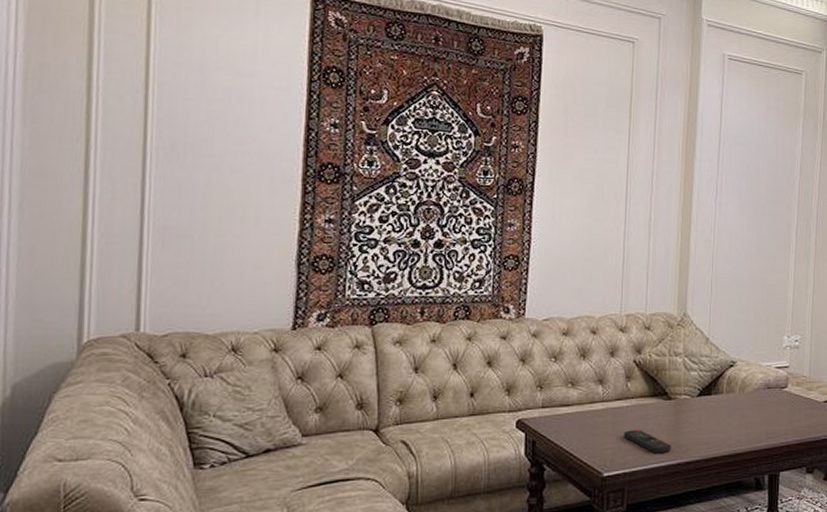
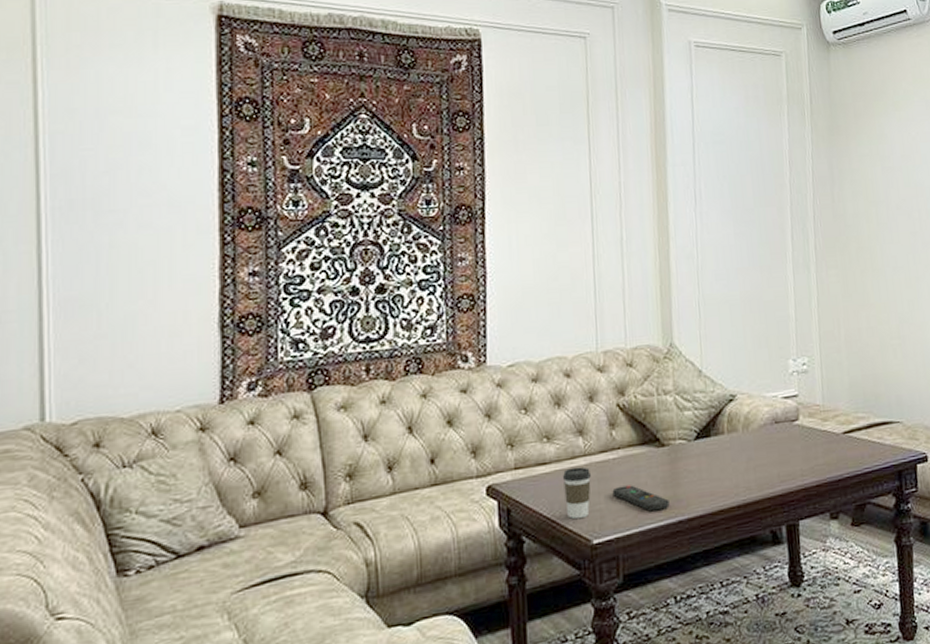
coffee cup: none [582,411,606,454] -> present [562,467,591,519]

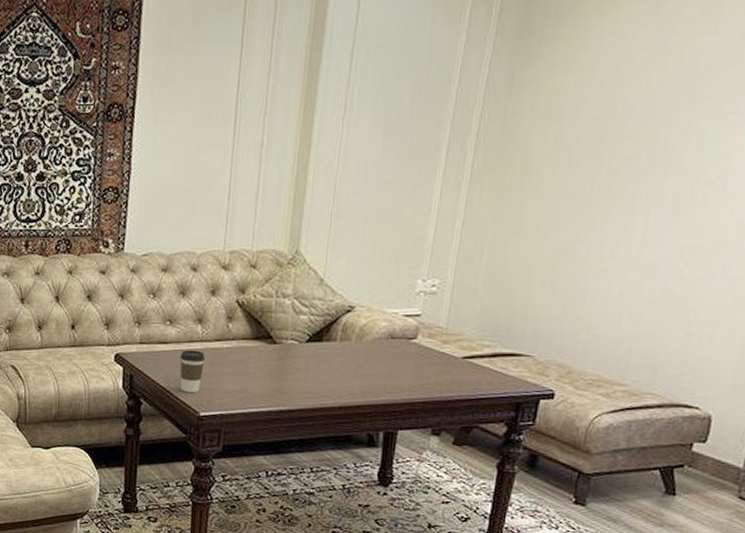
remote control: present [612,485,670,512] -> none [222,372,274,398]

